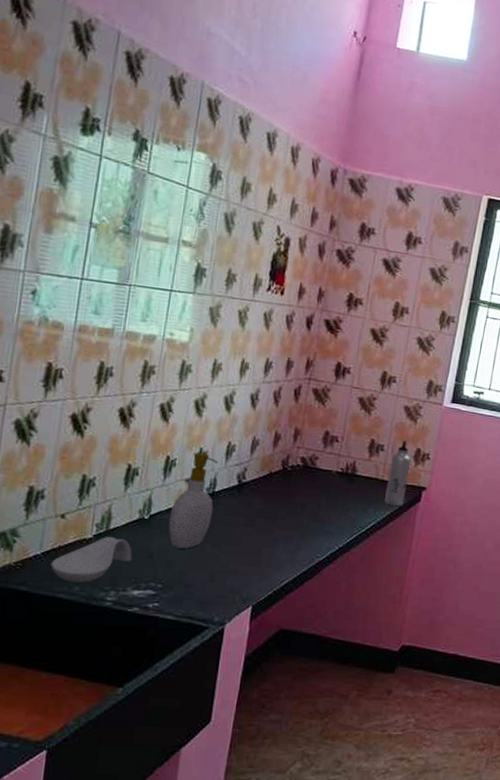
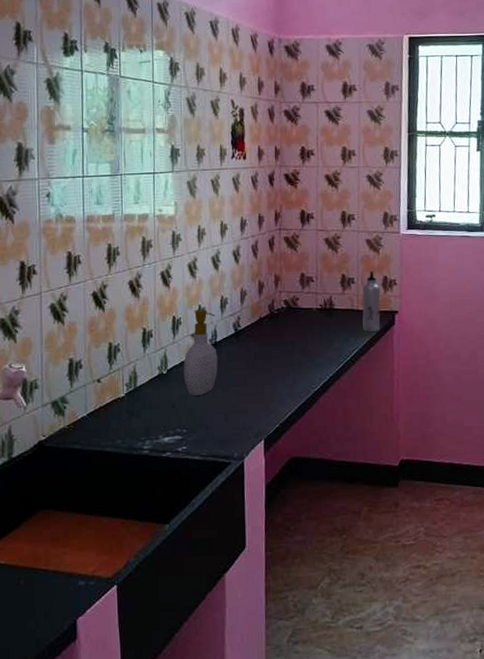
spoon rest: present [50,537,132,583] -> none [95,393,159,437]

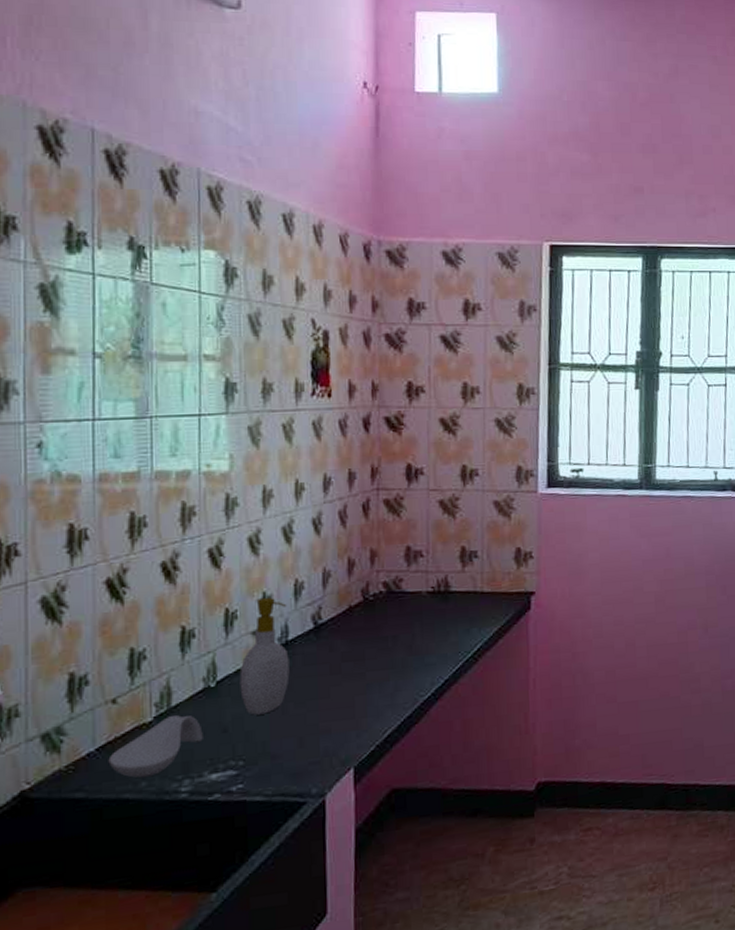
spoon rest: none [95,393,159,437] -> present [108,715,203,778]
water bottle: present [362,271,381,333] -> none [488,541,512,621]

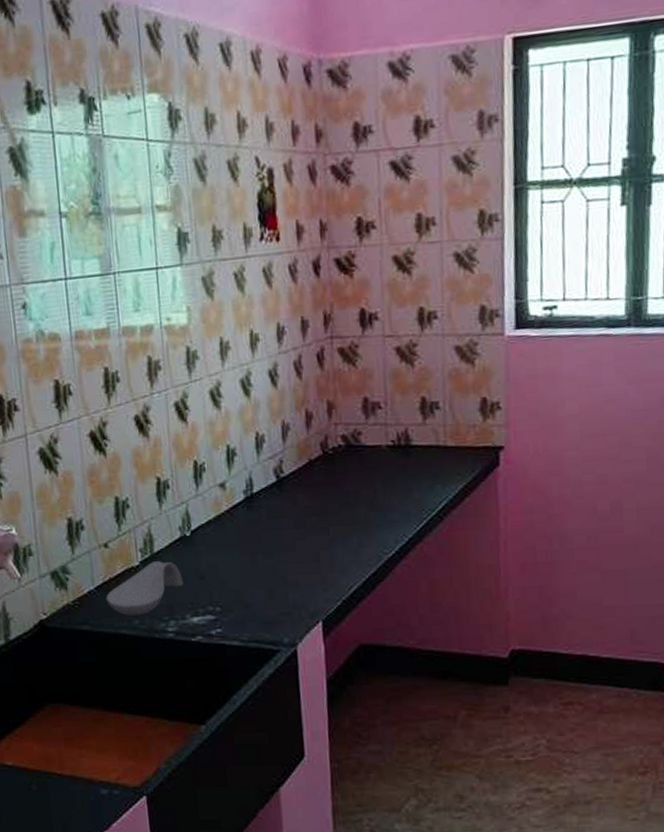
soap bottle: present [239,597,290,715] -> none [211,450,257,565]

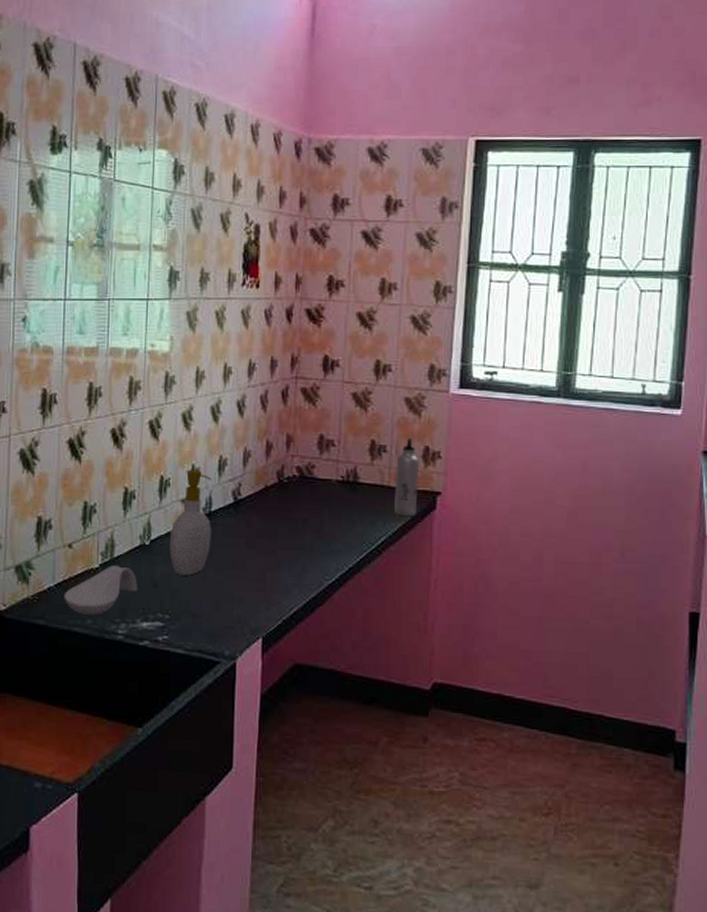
soap bottle: none [211,450,257,565] -> present [169,469,212,576]
water bottle: none [451,391,478,477] -> present [394,438,420,517]

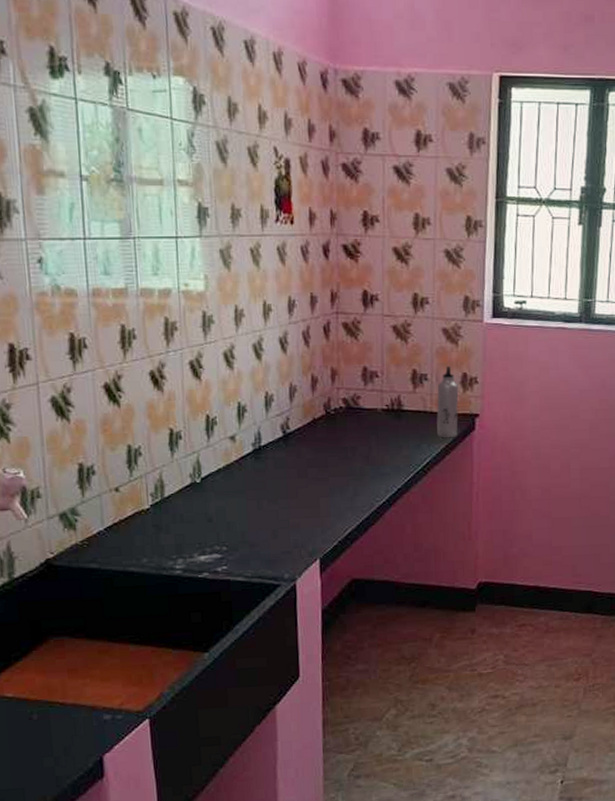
spoon rest: present [64,566,138,615] -> none [115,505,192,555]
soap bottle: present [169,469,212,576] -> none [220,406,263,509]

